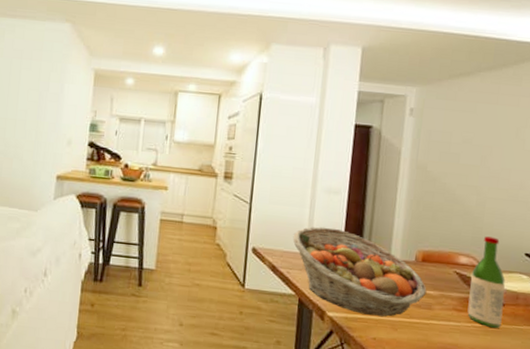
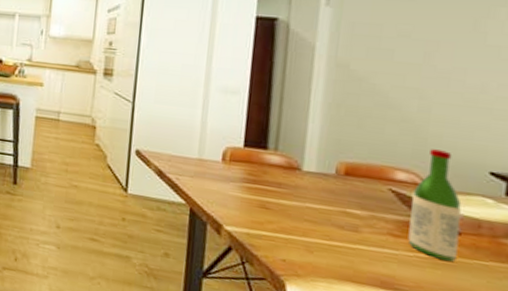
fruit basket: present [292,226,427,317] -> none [182,130,352,237]

